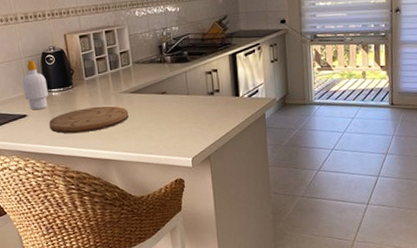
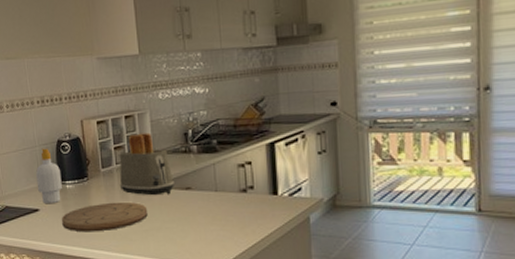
toaster: none [101,45,152,100] -> present [119,132,174,196]

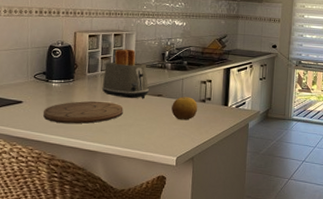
soap bottle: present [36,148,62,204] -> none [23,50,49,98]
fruit: none [205,187,239,219] -> present [171,97,198,120]

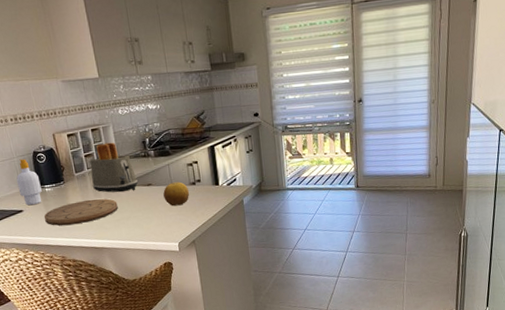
soap bottle: none [23,50,49,98] -> present [16,158,42,206]

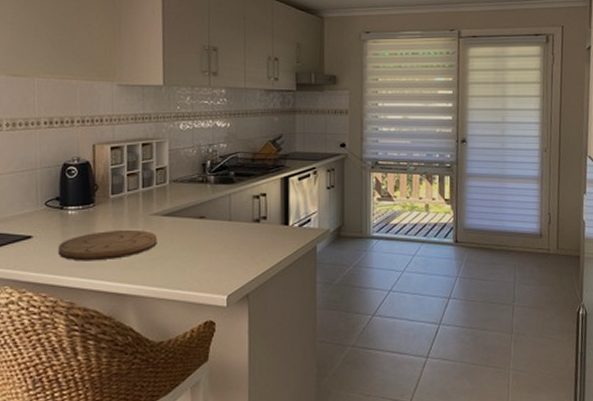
soap bottle: present [16,158,42,206] -> none [32,171,64,231]
toaster: present [89,142,138,193] -> none [129,161,188,224]
fruit: present [163,182,190,206] -> none [218,217,251,247]

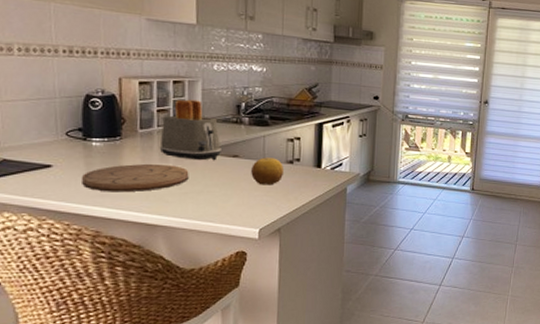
toaster: none [129,161,188,224] -> present [159,99,221,161]
fruit: none [218,217,251,247] -> present [251,157,285,186]

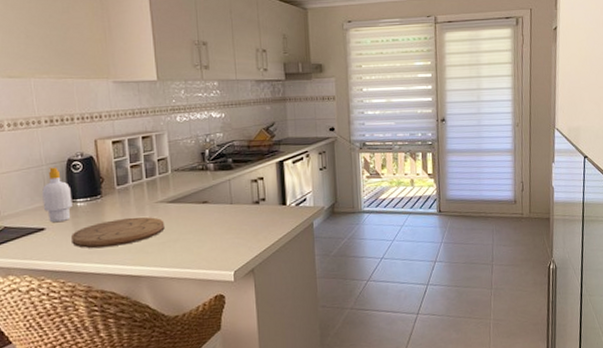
soap bottle: none [52,101,87,161] -> present [42,167,72,223]
toaster: present [159,99,221,161] -> none [135,152,191,211]
fruit: present [251,157,285,186] -> none [221,200,252,228]

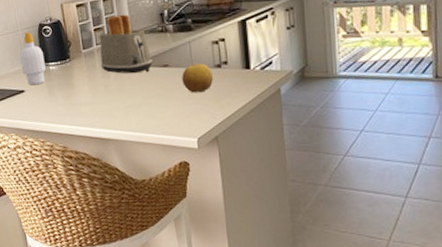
cutting board: present [70,217,165,249] -> none [46,80,129,111]
toaster: none [135,152,191,211] -> present [99,14,153,74]
fruit: none [221,200,252,228] -> present [182,63,214,93]

